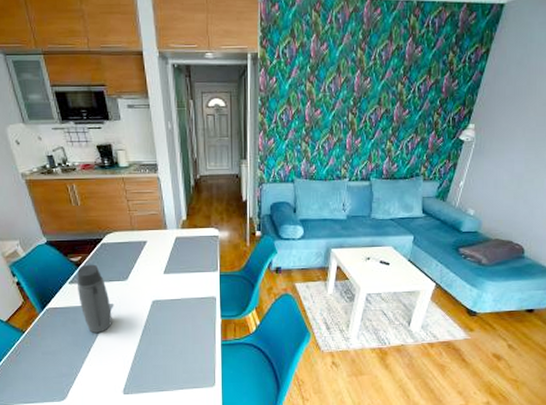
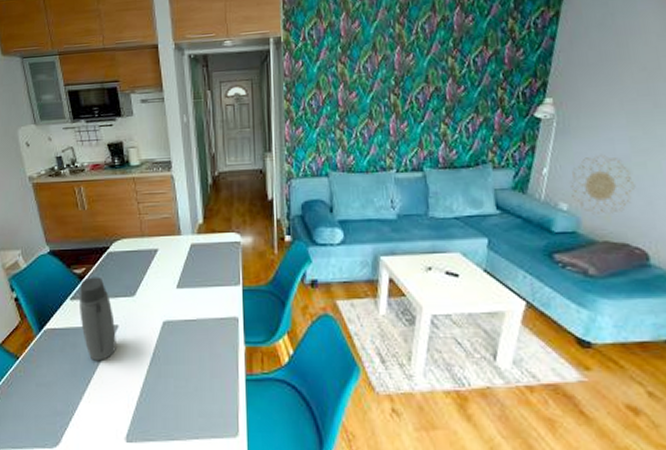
decorative wall piece: none [478,171,524,219] -> present [570,154,636,215]

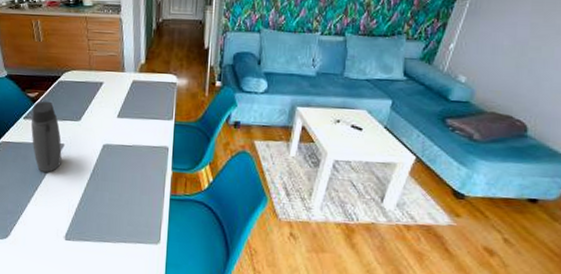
decorative wall piece: present [570,154,636,215] -> none [471,36,528,89]

